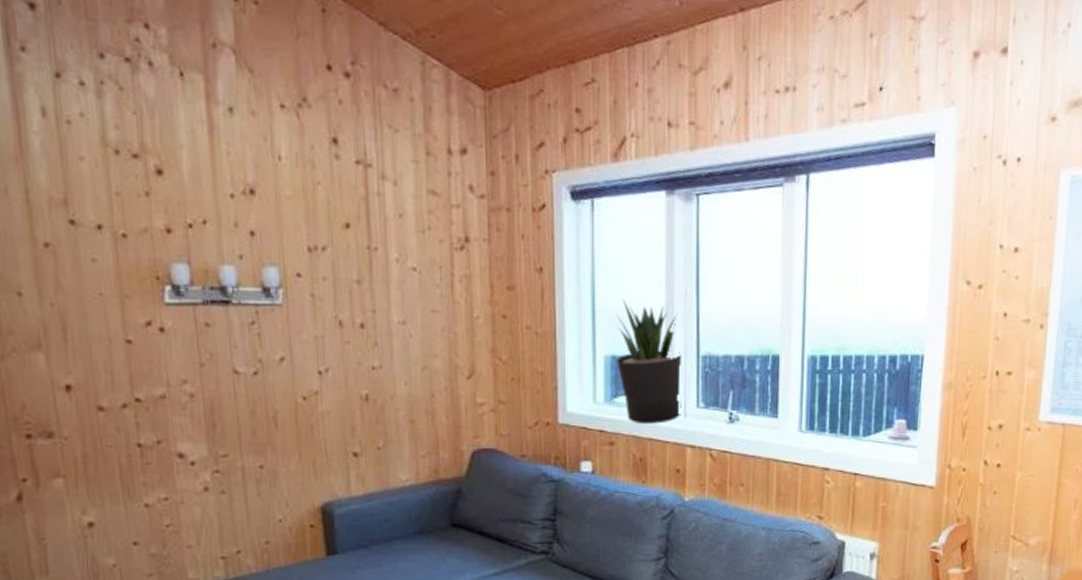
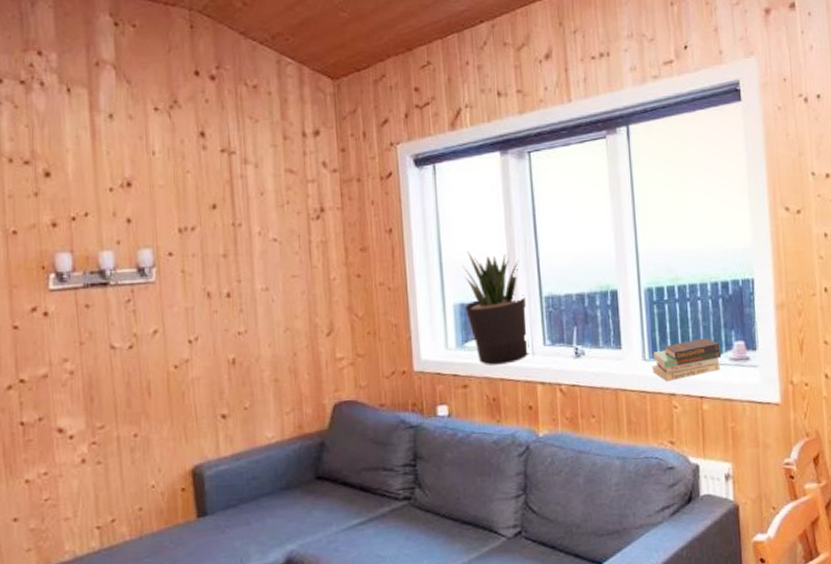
books: none [807,413,881,456] -> present [651,338,722,383]

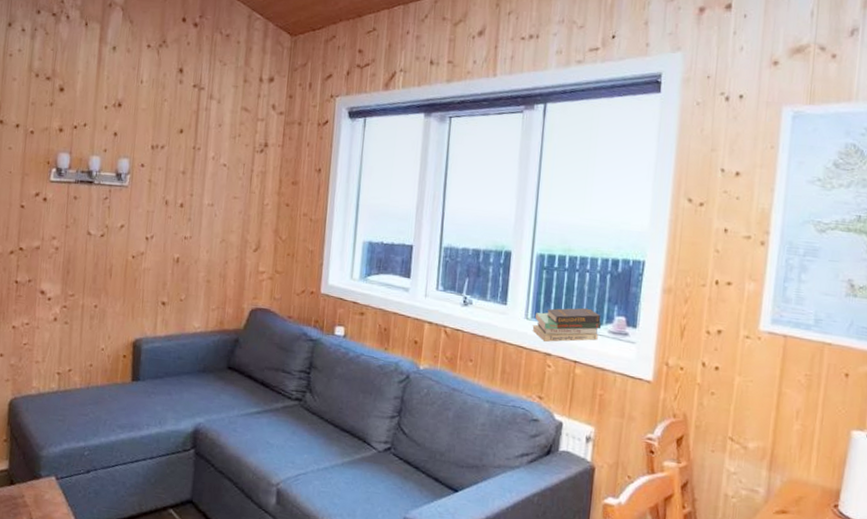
planter: present [462,252,530,366] -> none [372,198,426,301]

